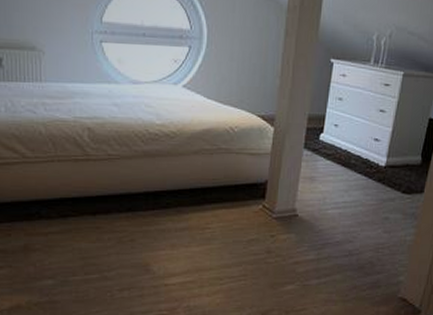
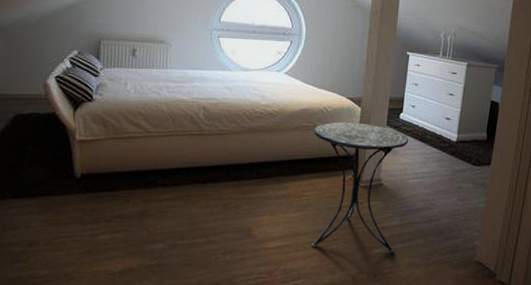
side table: none [216,144,330,290] -> present [310,122,409,254]

